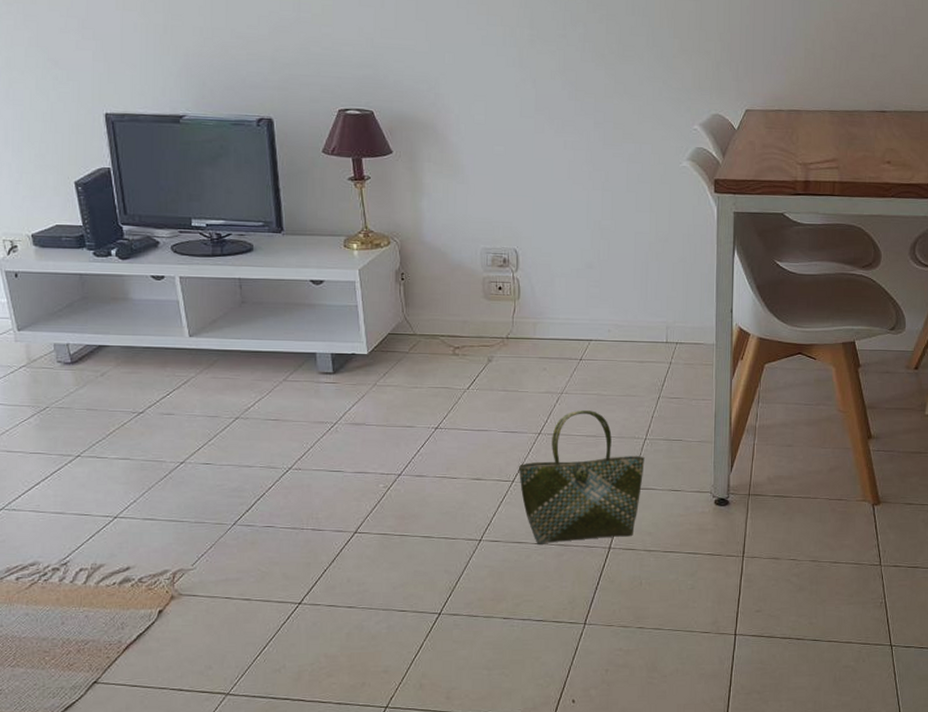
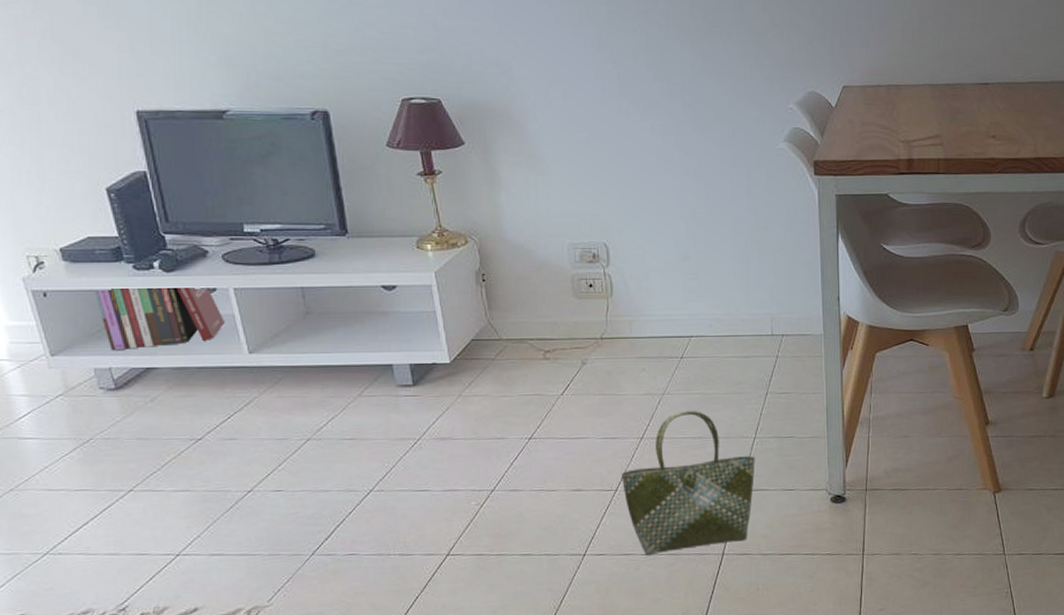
books: none [58,272,170,329] -> present [93,286,225,351]

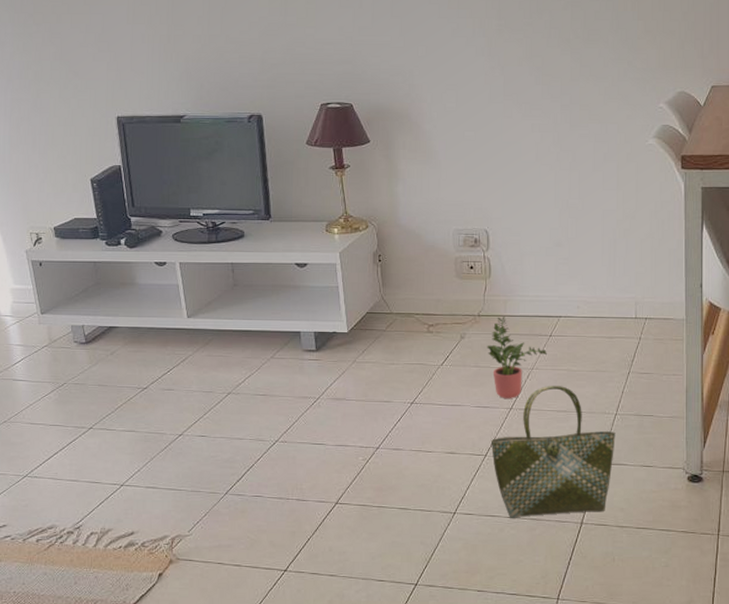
books: present [93,286,225,351] -> none [75,260,171,312]
potted plant: none [612,337,680,428] -> present [487,315,548,398]

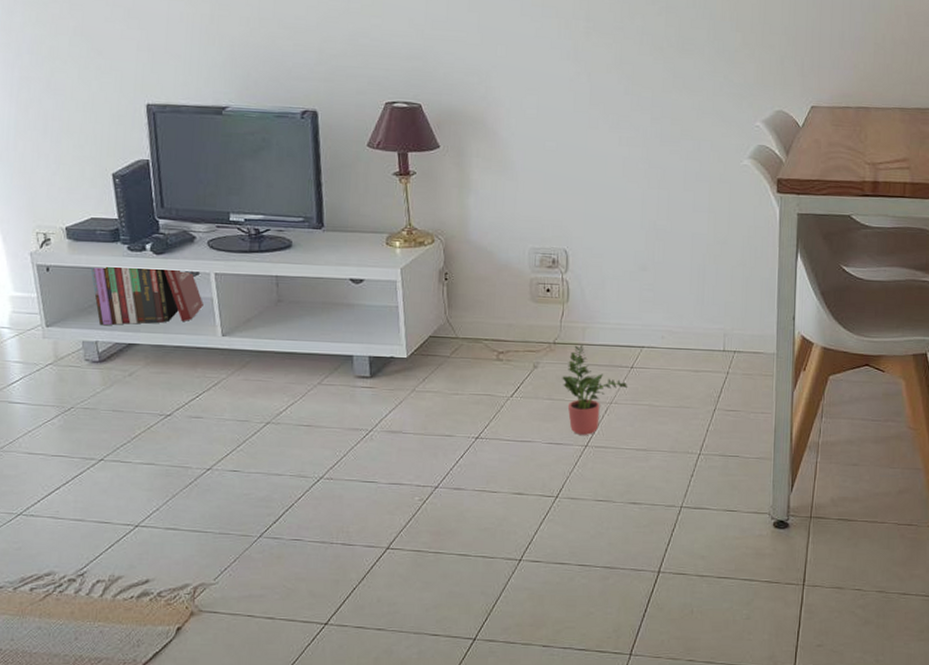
books: none [75,260,171,312] -> present [90,267,203,326]
shopping bag: present [490,386,616,518] -> none [562,422,699,566]

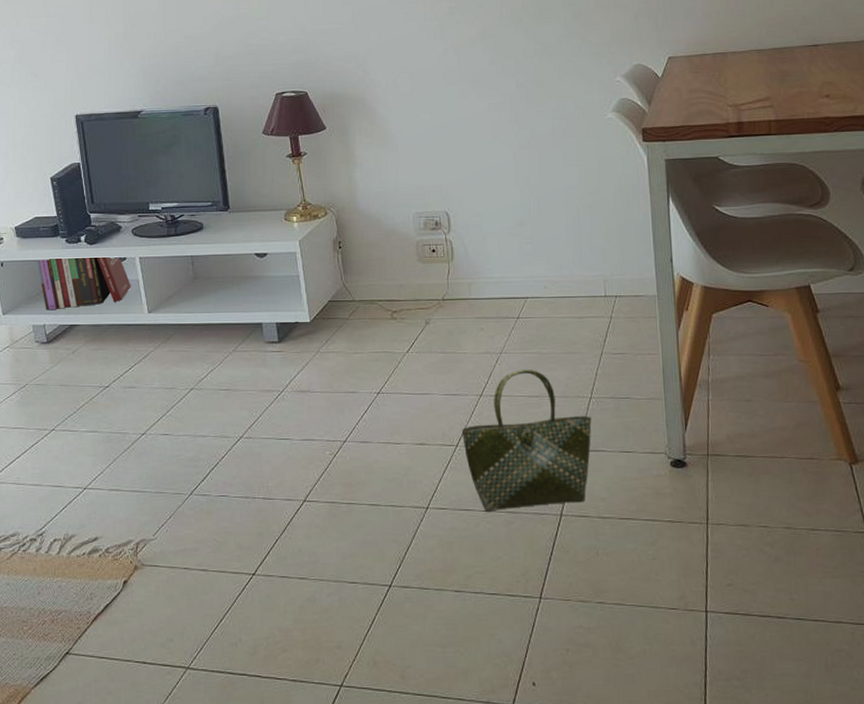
potted plant: present [562,344,628,435] -> none [453,299,516,385]
shopping bag: none [562,422,699,566] -> present [461,370,592,512]

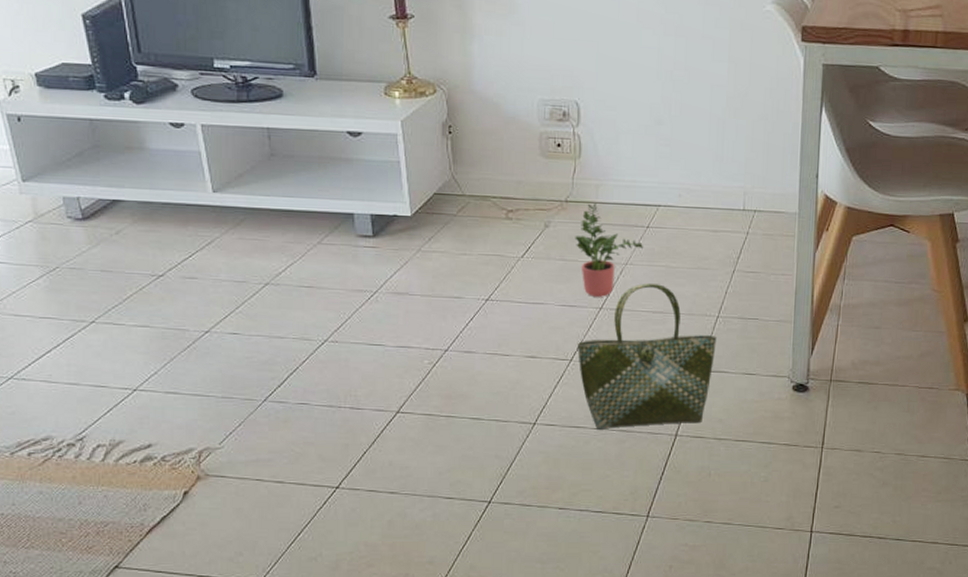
books: present [36,256,131,311] -> none [65,117,191,181]
potted plant: none [453,299,516,385] -> present [575,202,644,297]

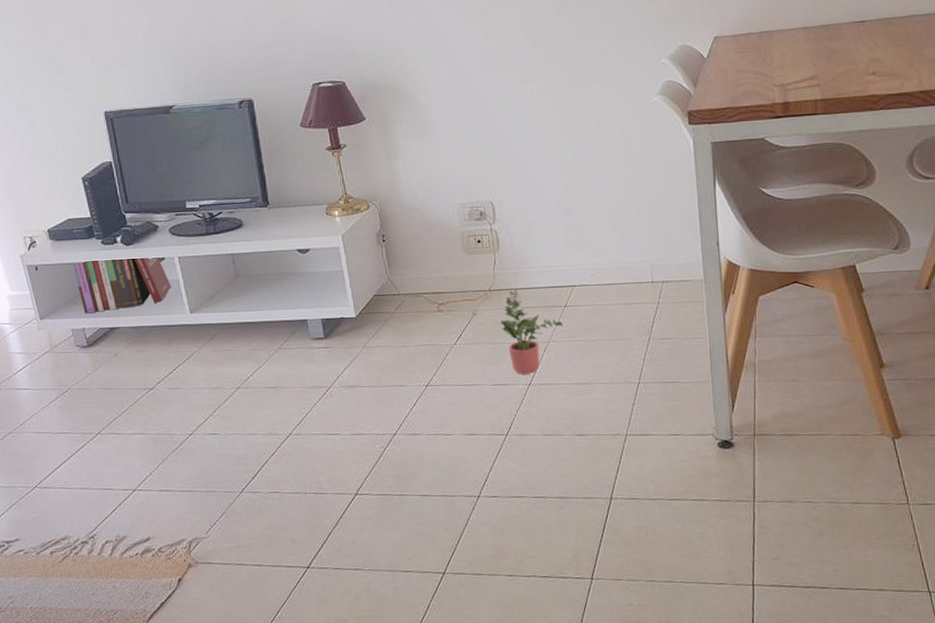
books: none [65,117,191,181] -> present [72,256,171,314]
shopping bag: present [577,283,717,430] -> none [511,357,640,498]

